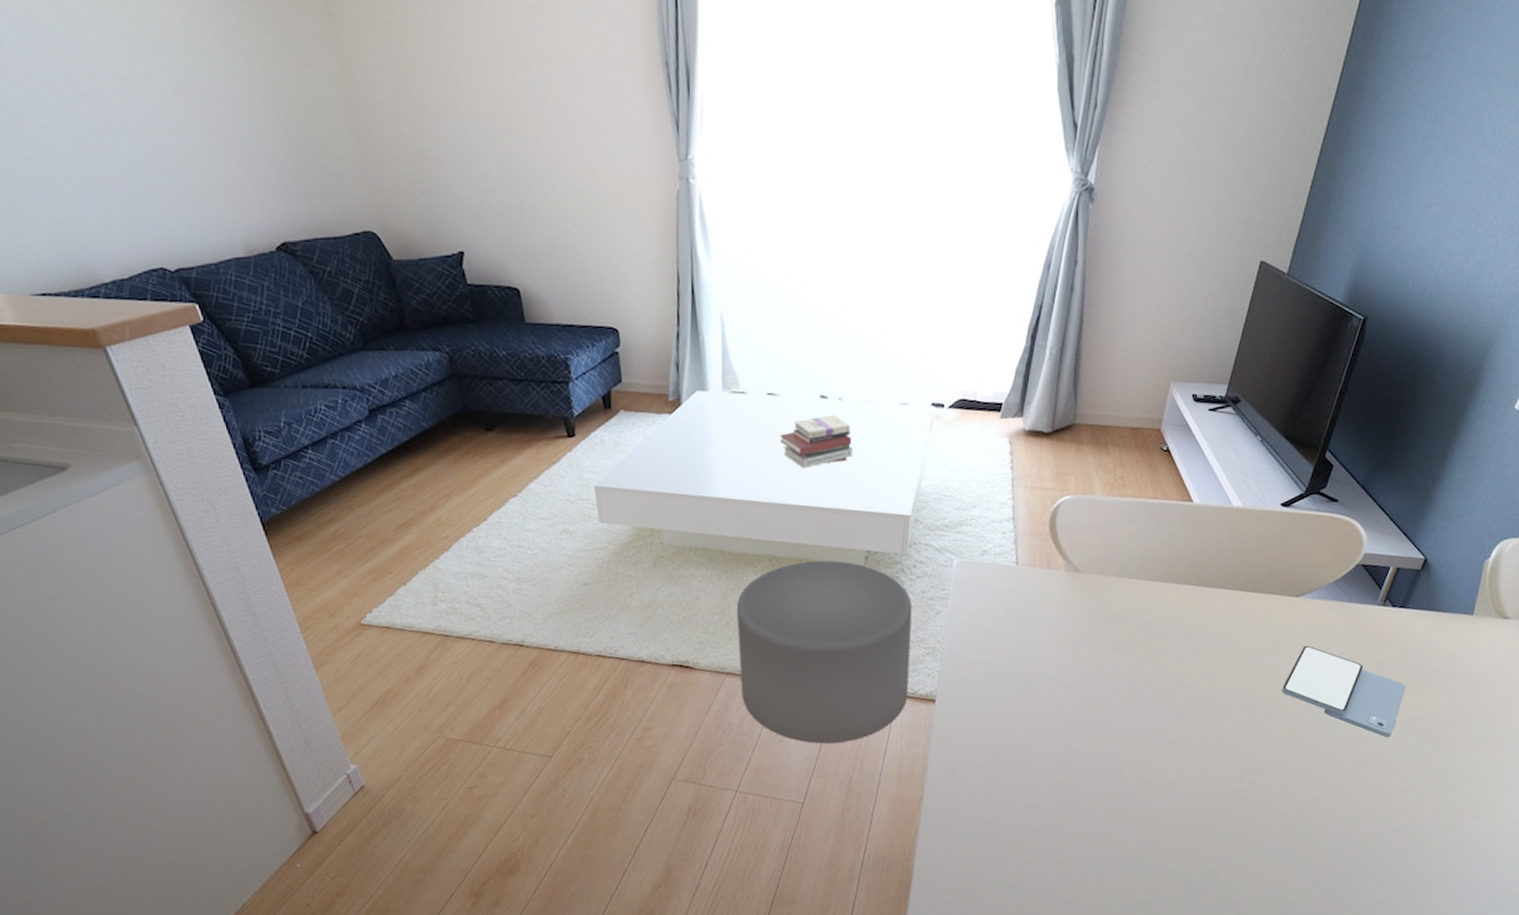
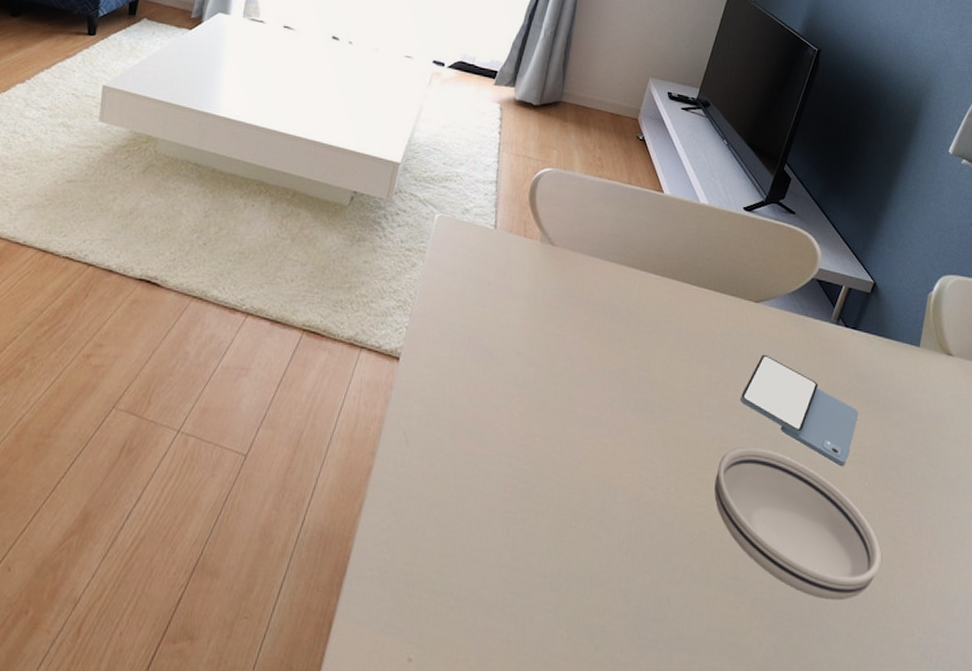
pouf: present [736,560,912,744] -> none [204,192,390,392]
books: present [779,414,853,468] -> none [287,55,356,102]
bowl: none [1258,732,1428,854] -> present [714,447,882,601]

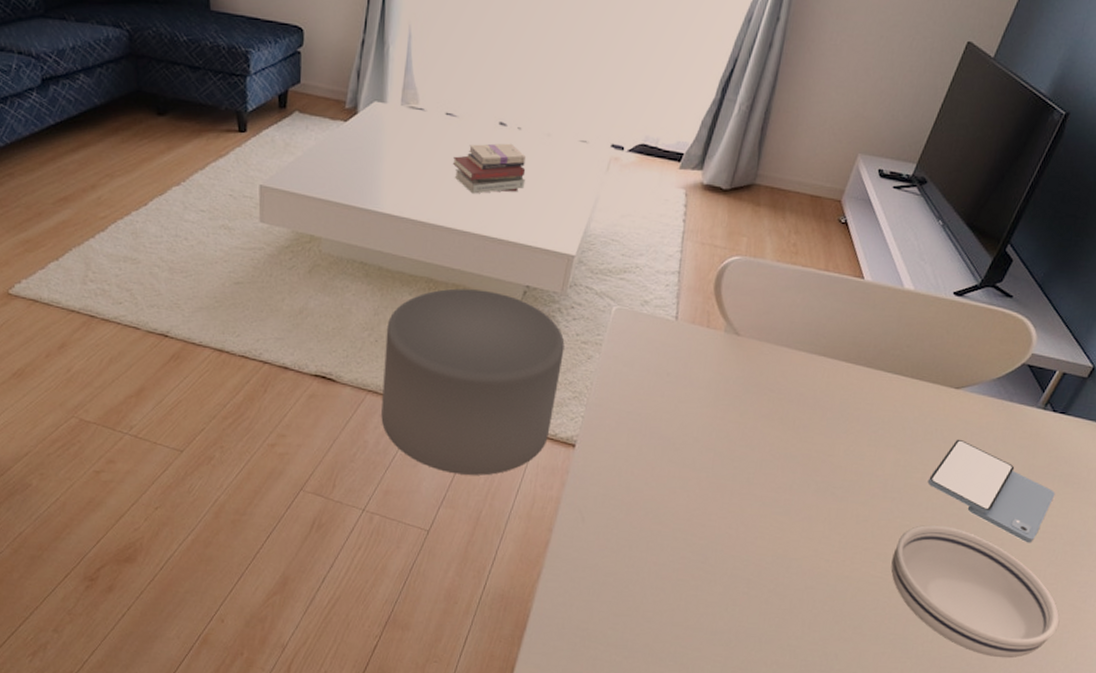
pouf: none [204,192,390,392] -> present [381,288,565,476]
books: none [287,55,356,102] -> present [452,143,526,194]

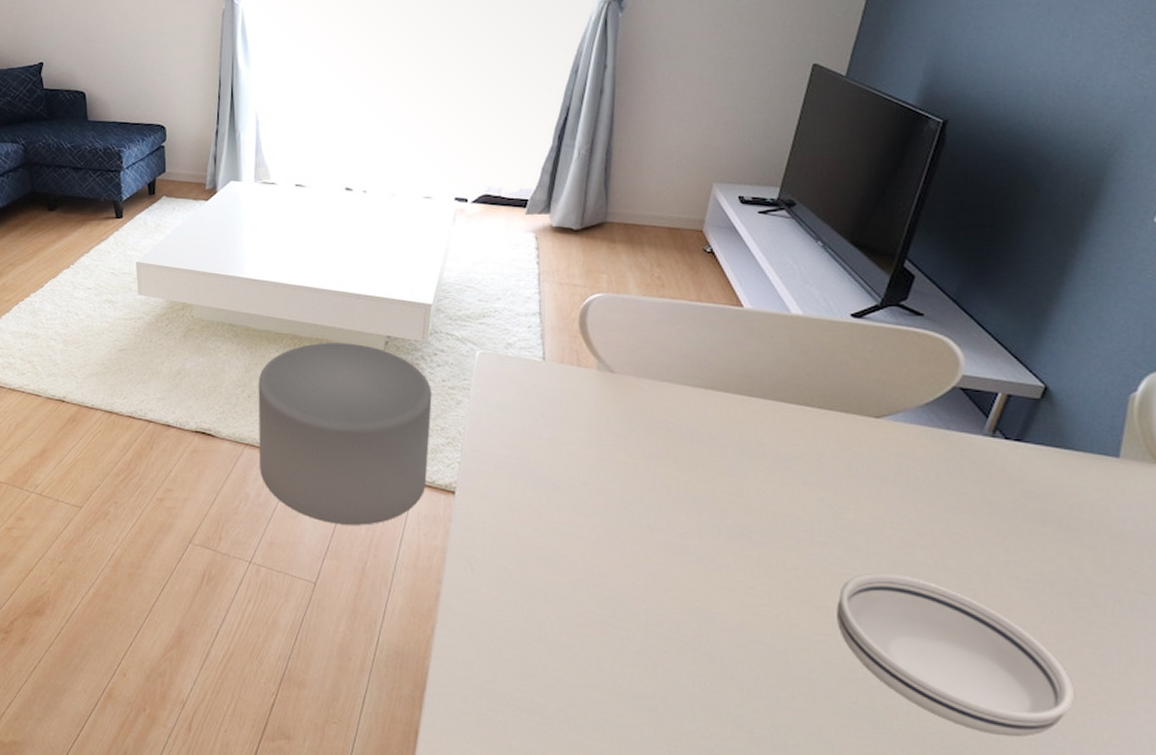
books: present [452,143,526,194] -> none [305,205,375,254]
smartphone: present [927,439,1056,543] -> none [862,473,1032,595]

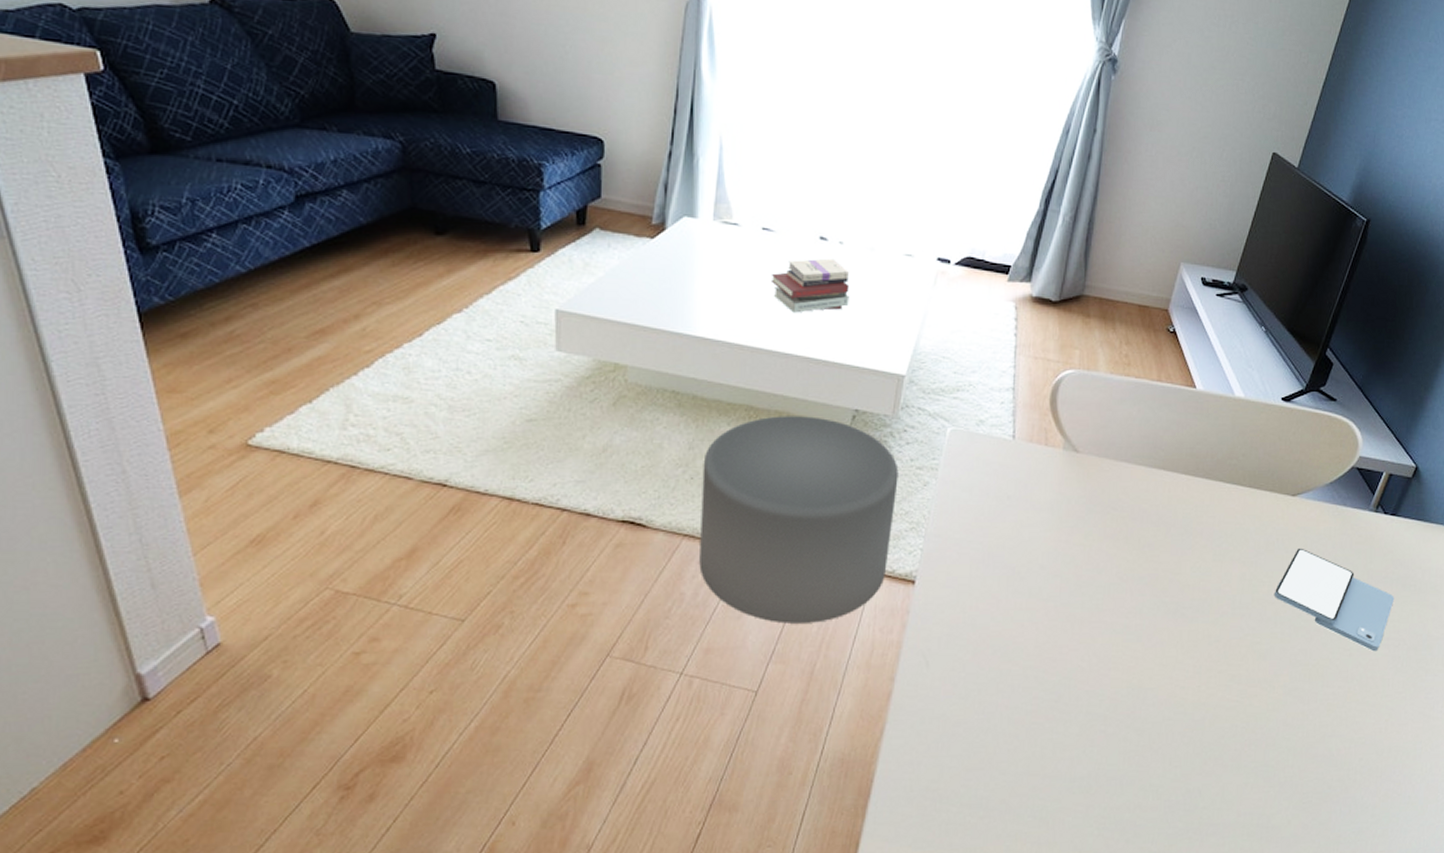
books: none [305,205,375,254] -> present [770,258,850,313]
bowl: present [836,573,1076,737] -> none [1246,640,1412,777]
smartphone: none [862,473,1032,595] -> present [1274,548,1395,652]

